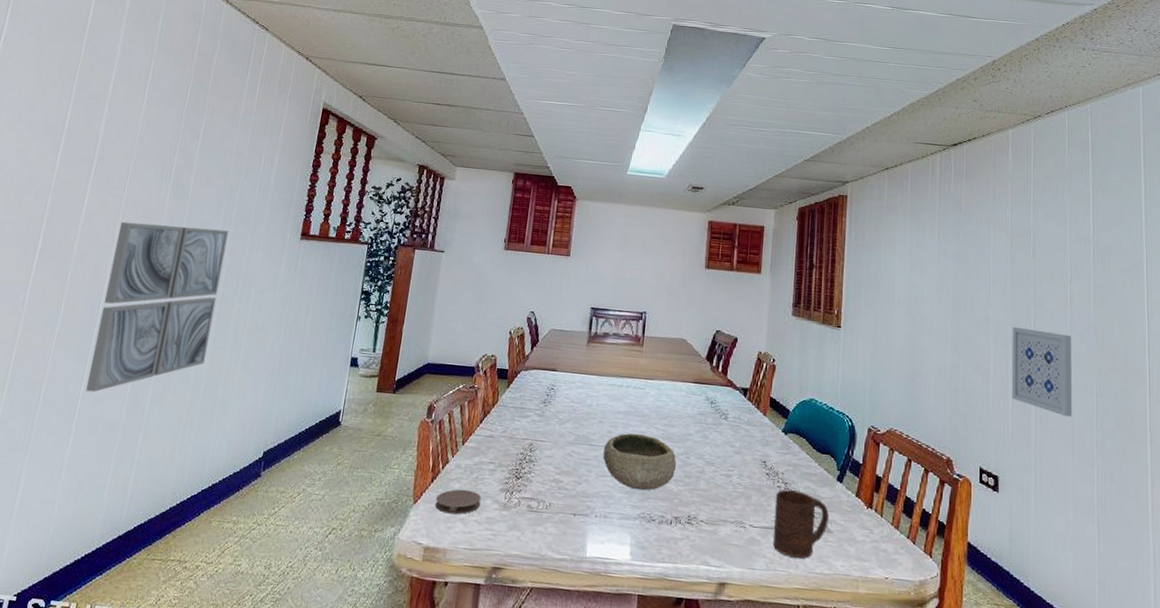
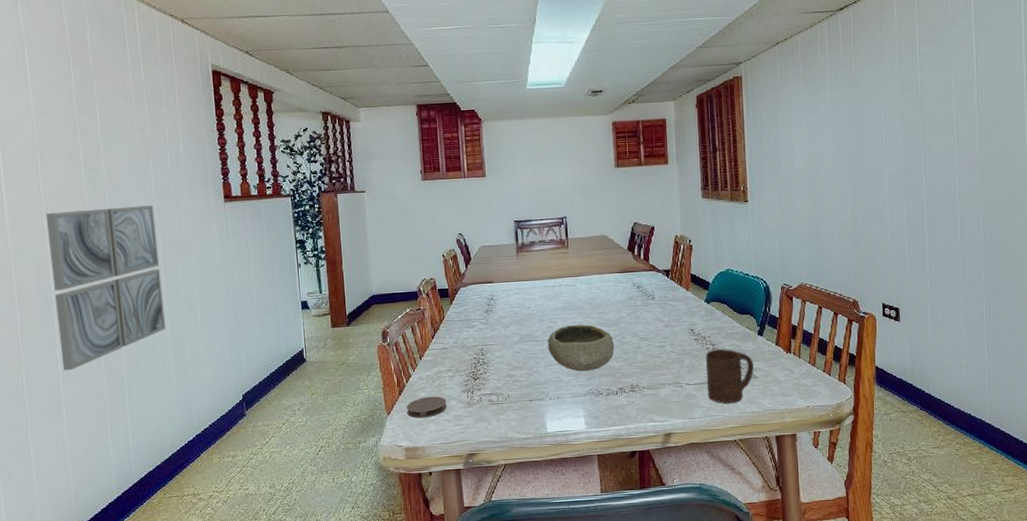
wall art: present [1011,326,1073,418] -> none [905,174,962,248]

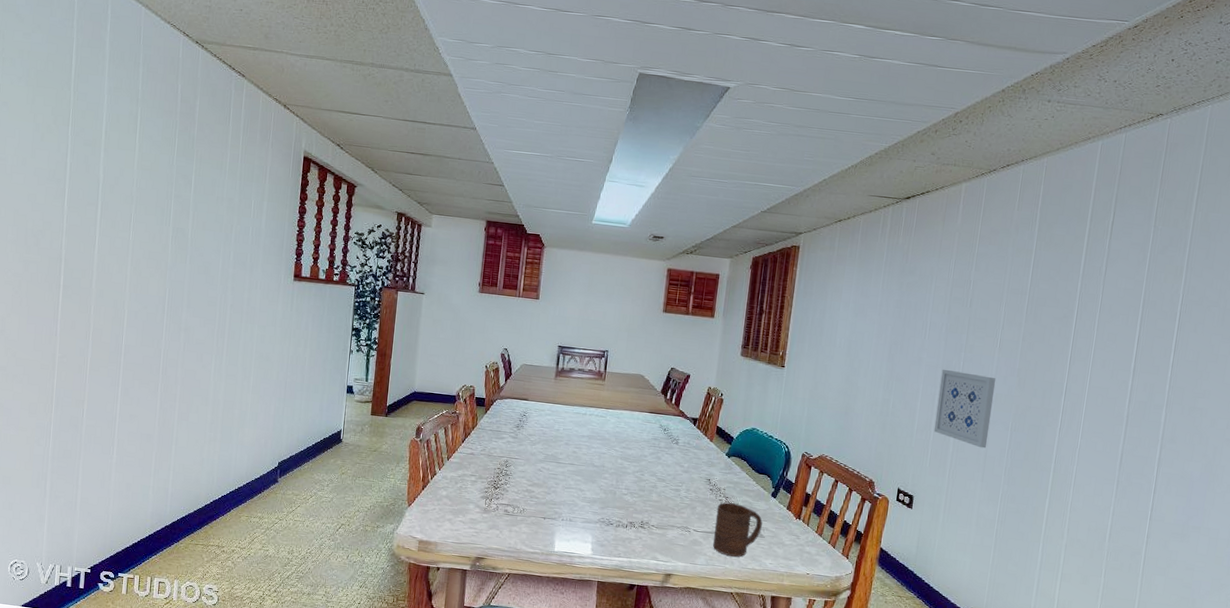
wall art: present [45,205,165,371] -> none [121,262,229,411]
coaster: present [407,396,447,418] -> none [426,496,465,516]
bowl: present [548,324,615,372] -> none [569,454,633,501]
wall art: none [905,174,962,248] -> present [933,369,995,449]

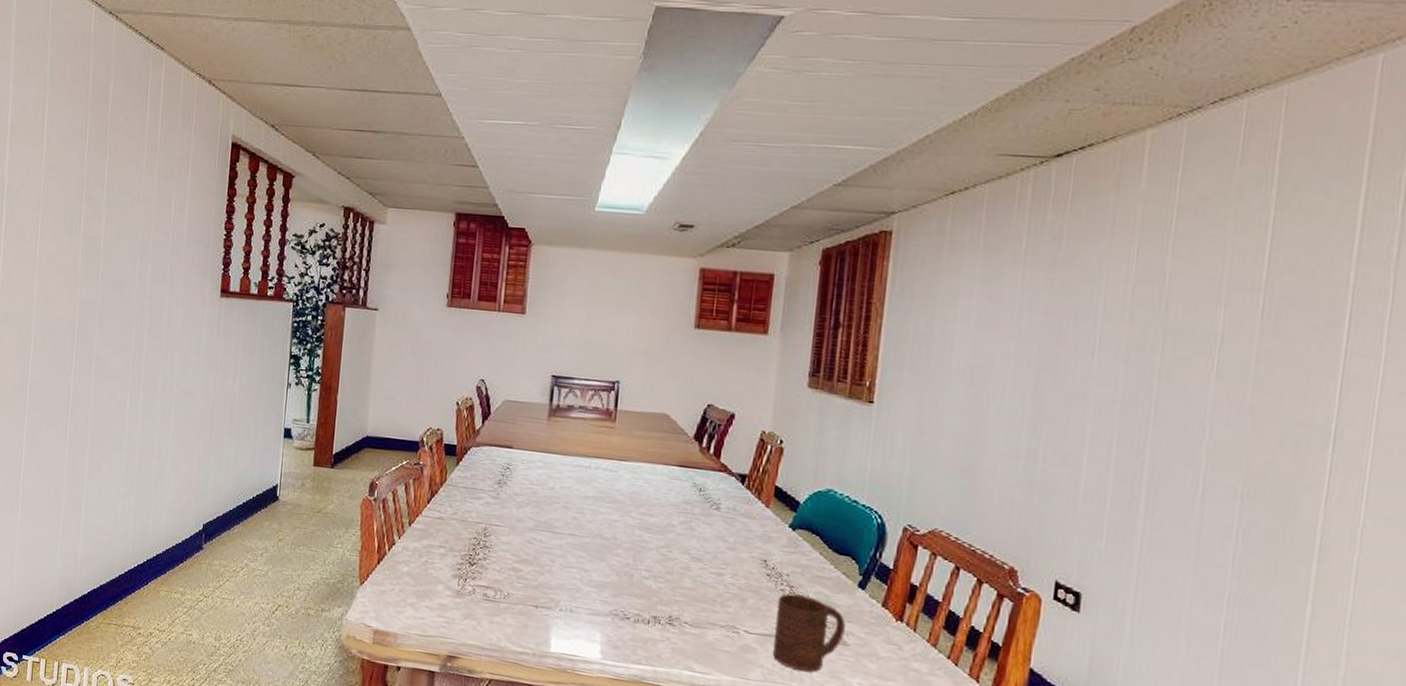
wall art: present [933,369,995,449] -> none [1111,405,1212,525]

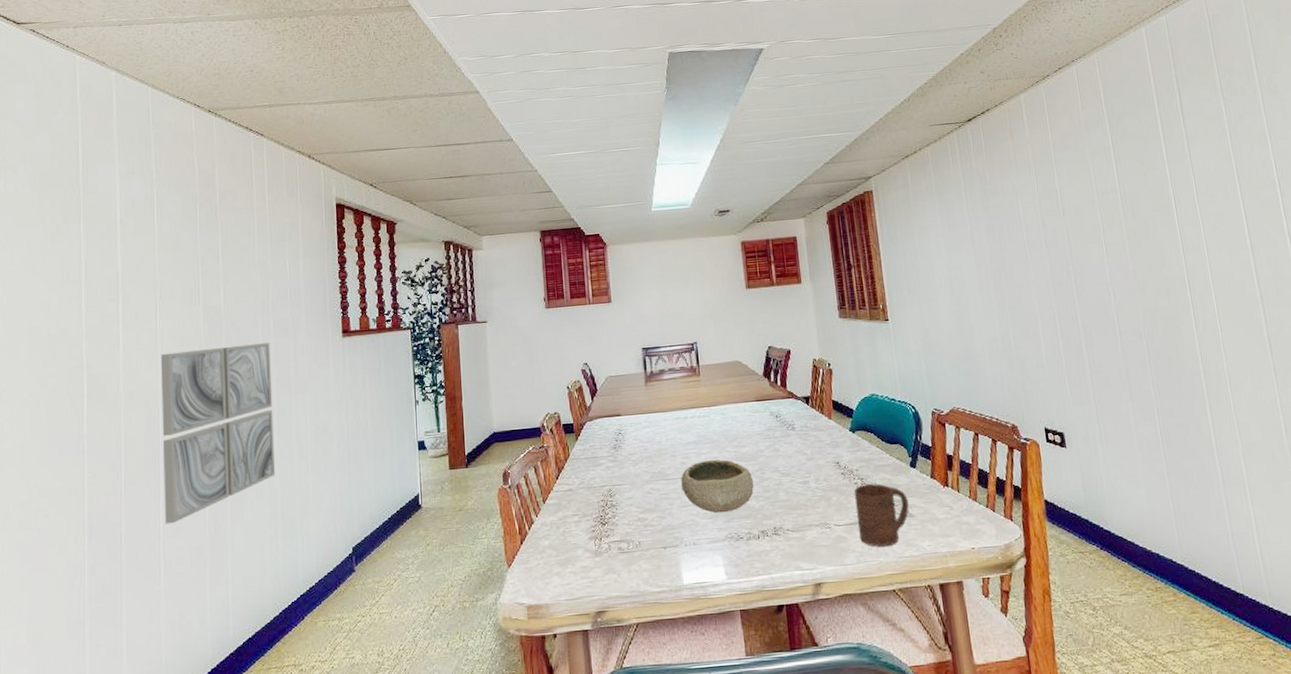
wall art: none [27,279,146,458] -> present [160,342,275,524]
bowl: none [568,521,657,586] -> present [681,459,754,513]

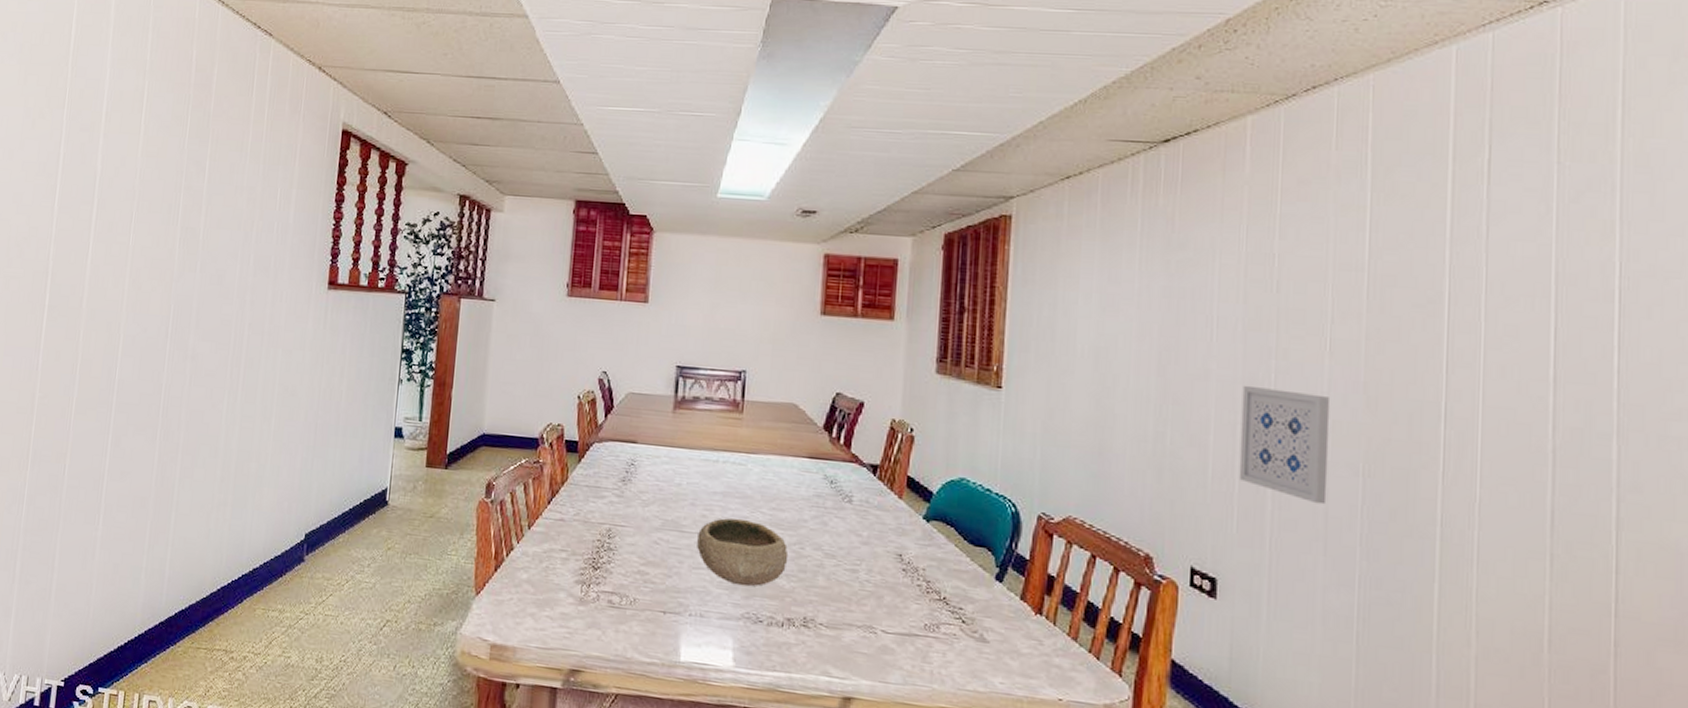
wall art: present [160,342,275,524] -> none [111,273,248,466]
cup: present [853,483,909,547] -> none [911,589,985,673]
wall art: none [1054,285,1126,364] -> present [1239,385,1329,505]

